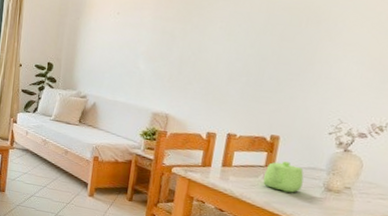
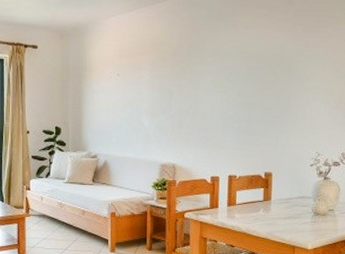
teapot: present [263,161,304,193] -> none [264,194,296,221]

